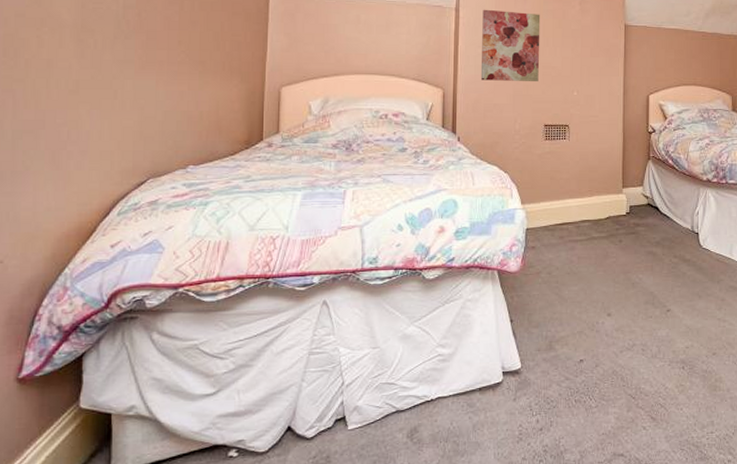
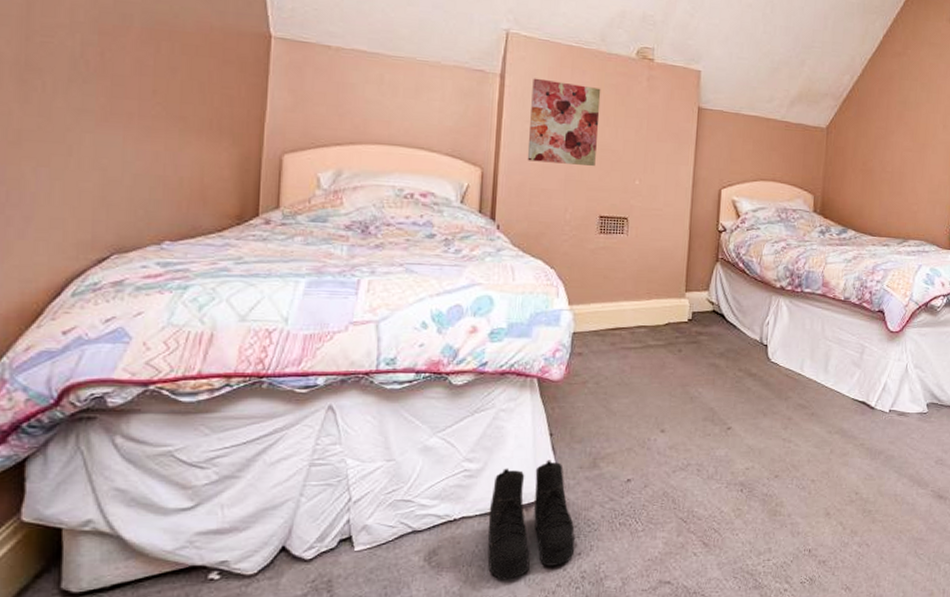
boots: none [460,344,537,455] -> present [487,460,576,580]

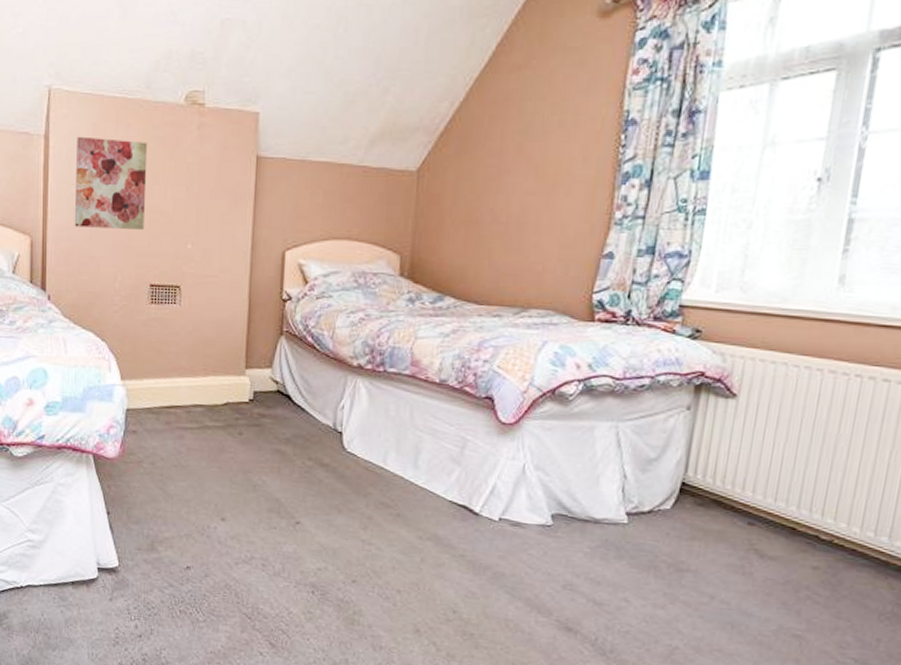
boots: present [487,460,576,580] -> none [52,538,136,652]

